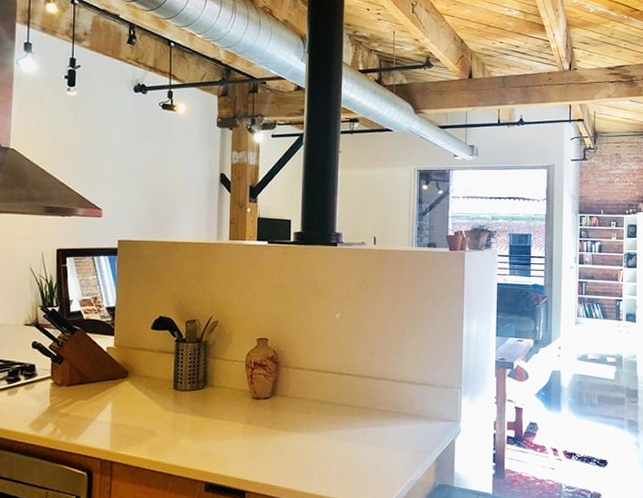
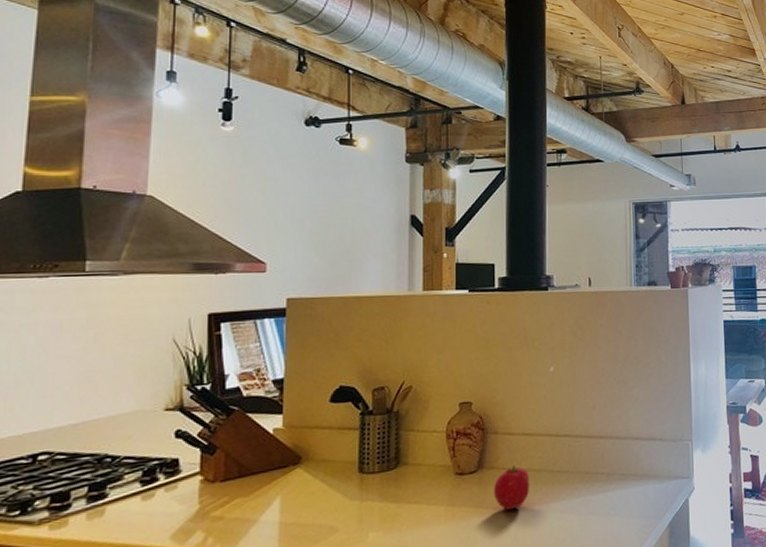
fruit: none [284,395,315,433] -> present [494,465,530,510]

